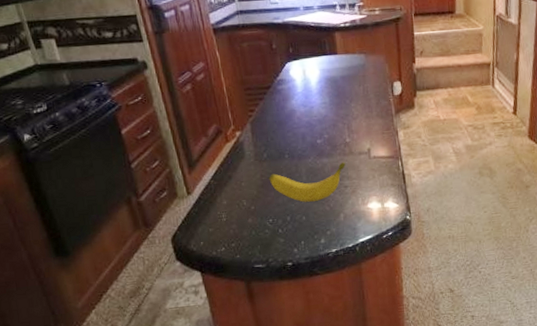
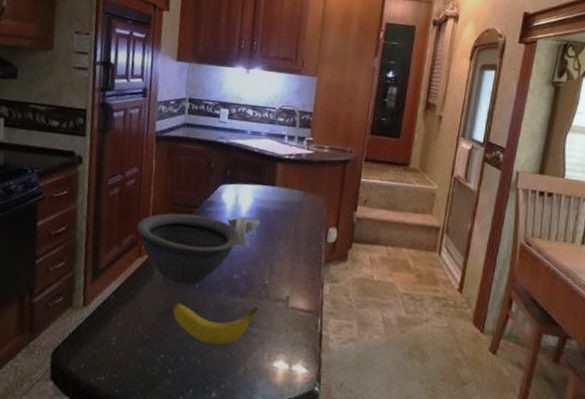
bowl: none [217,94,315,159] -> present [136,213,240,285]
spoon rest: none [300,87,330,114] -> present [227,216,260,246]

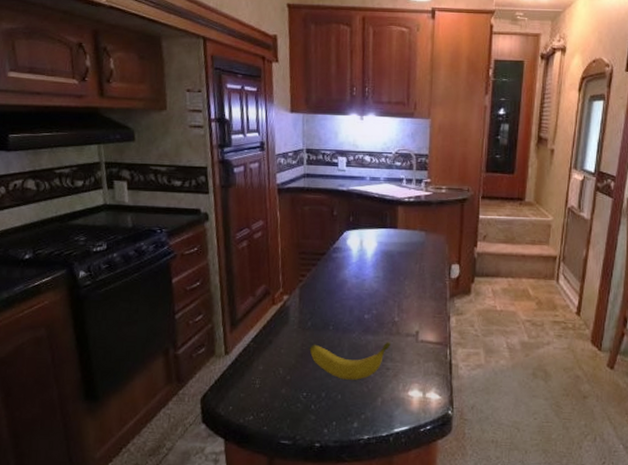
bowl: present [136,213,240,285] -> none [268,261,367,328]
spoon rest: present [227,216,260,246] -> none [354,260,385,287]

